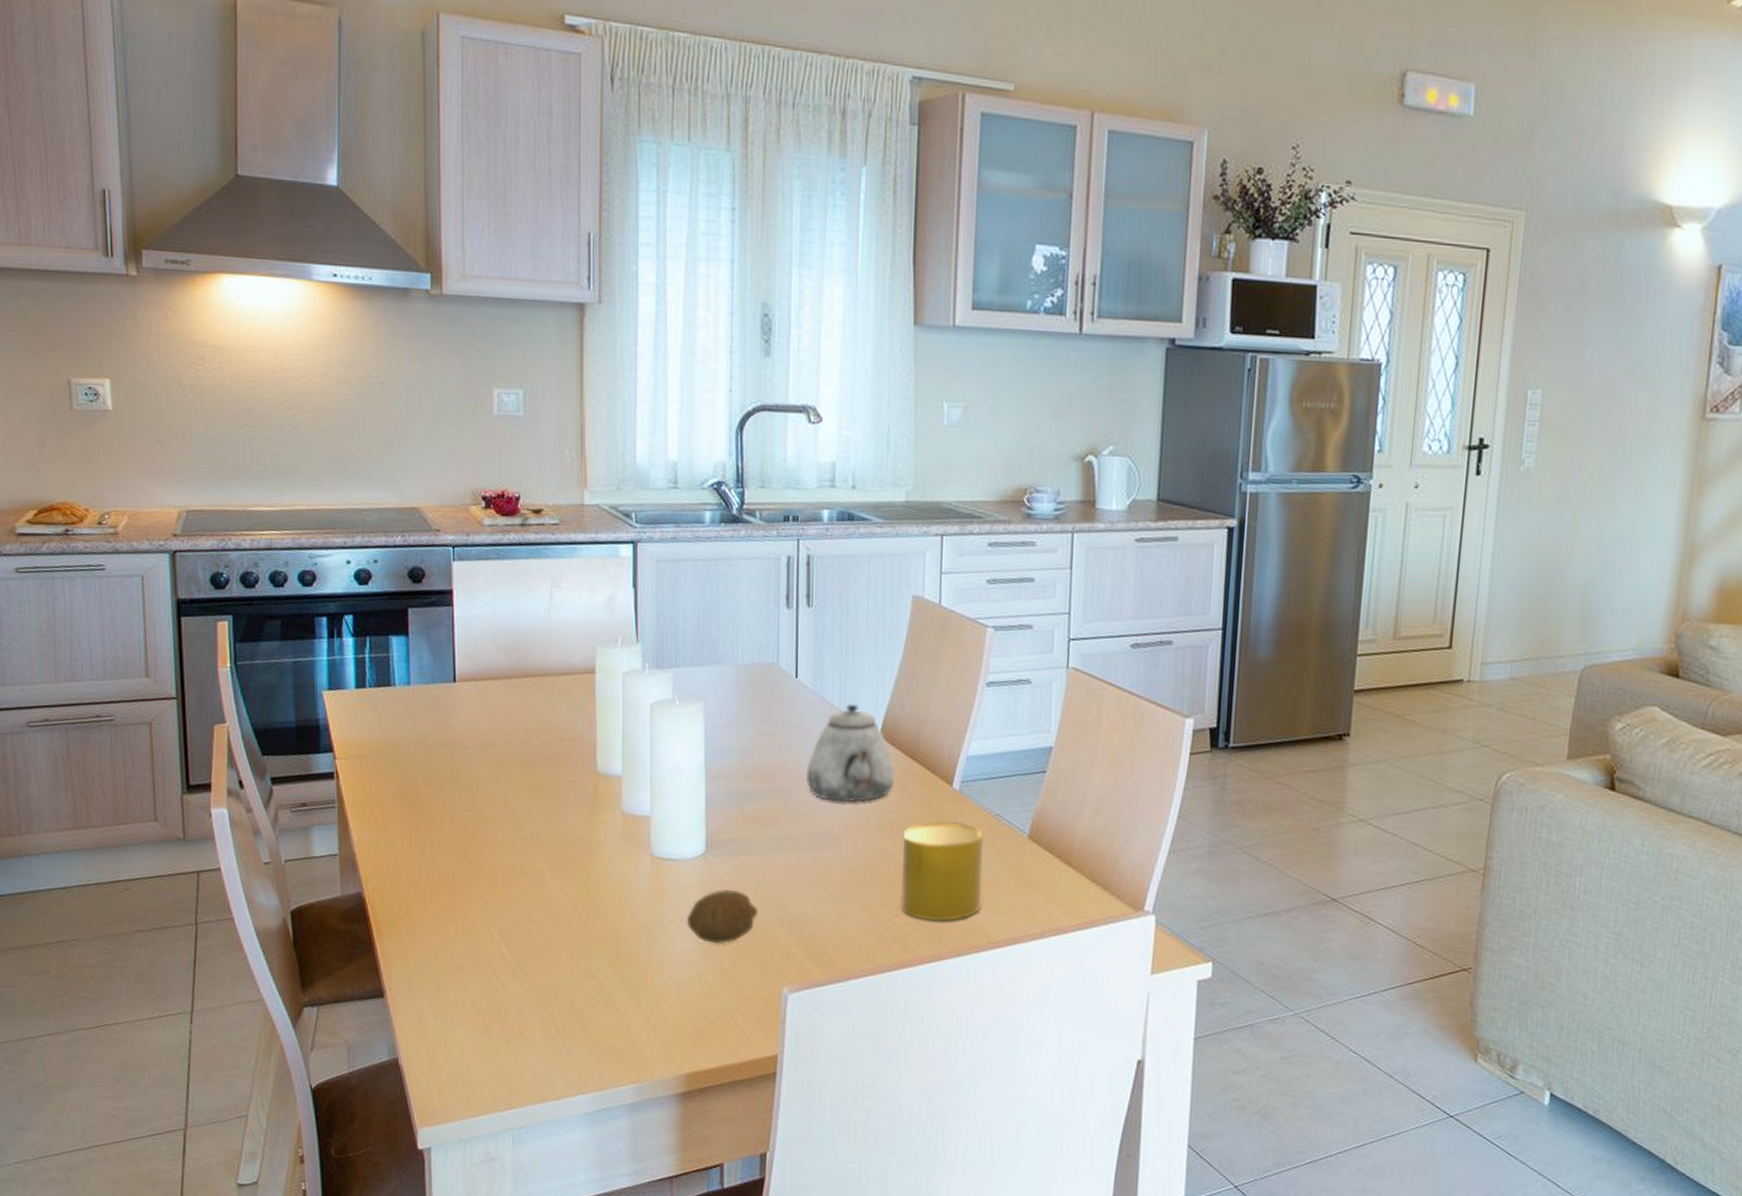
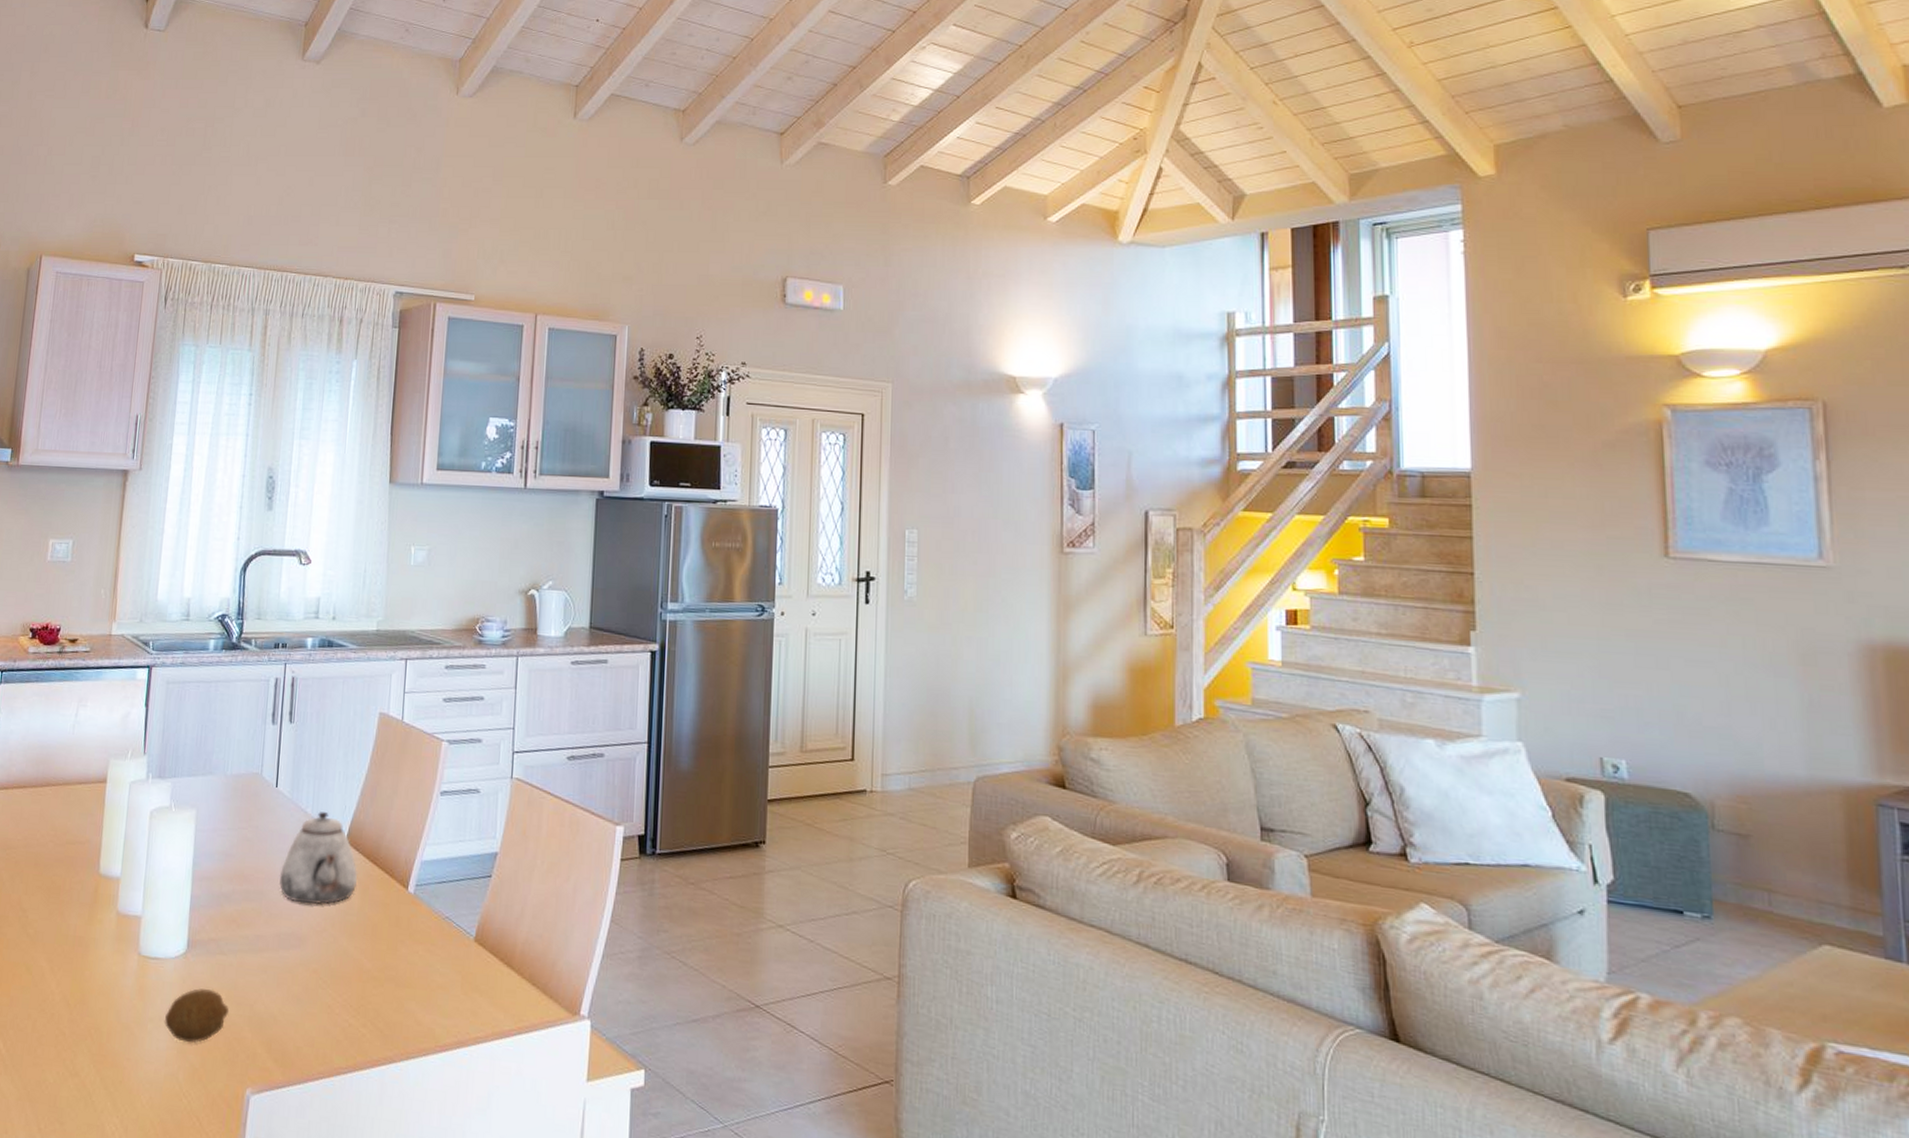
cup: present [901,820,984,922] -> none [358,923,435,1024]

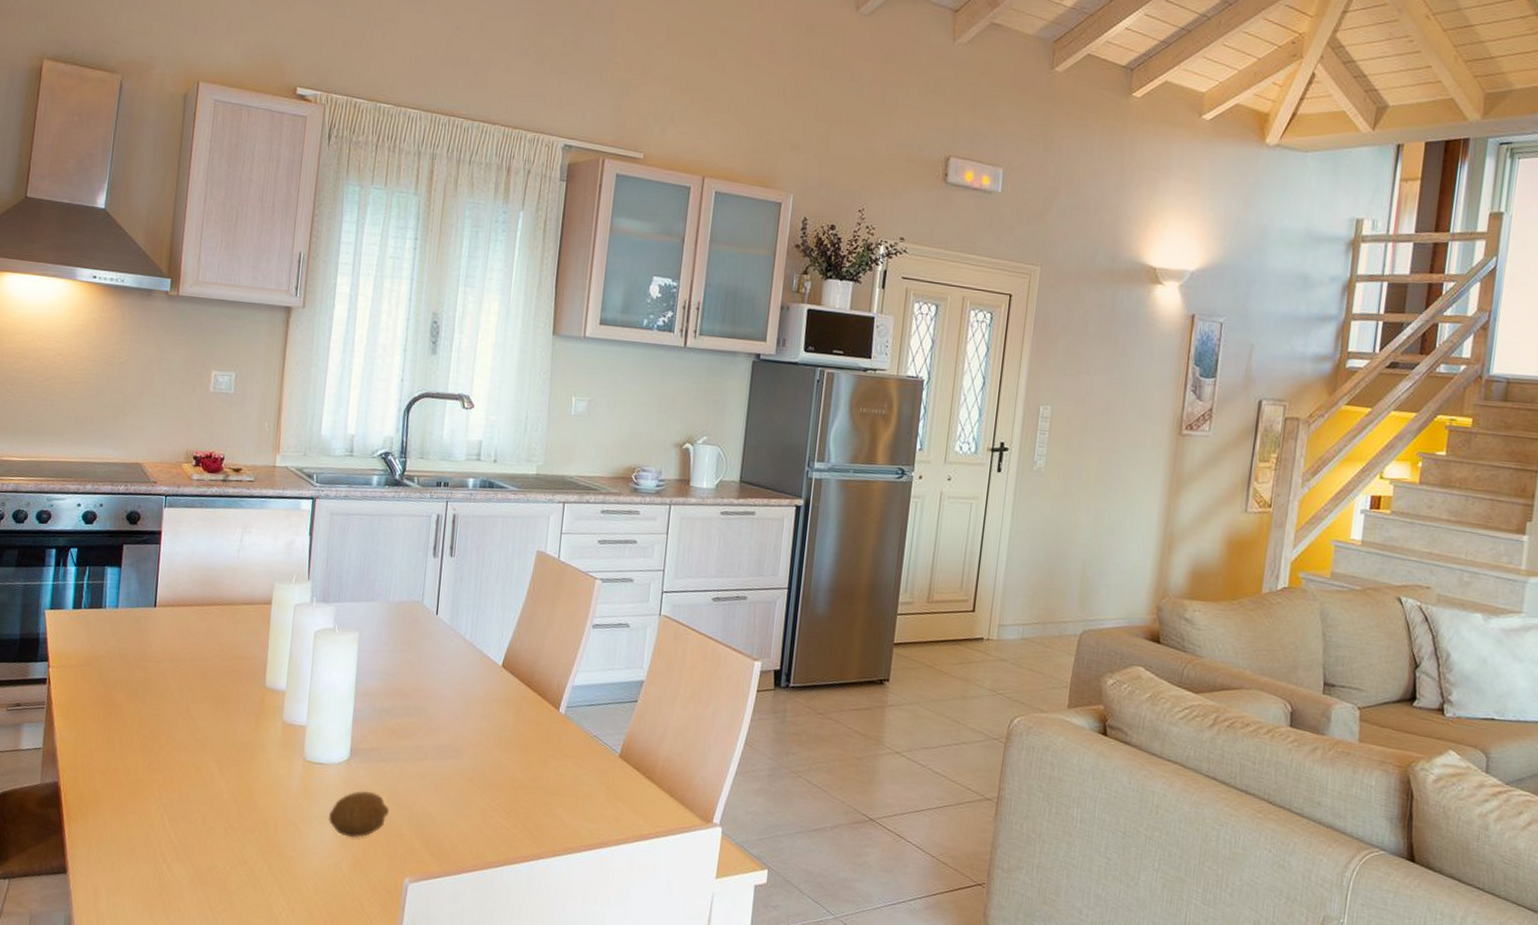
teapot: present [279,812,358,905] -> none [438,638,513,721]

